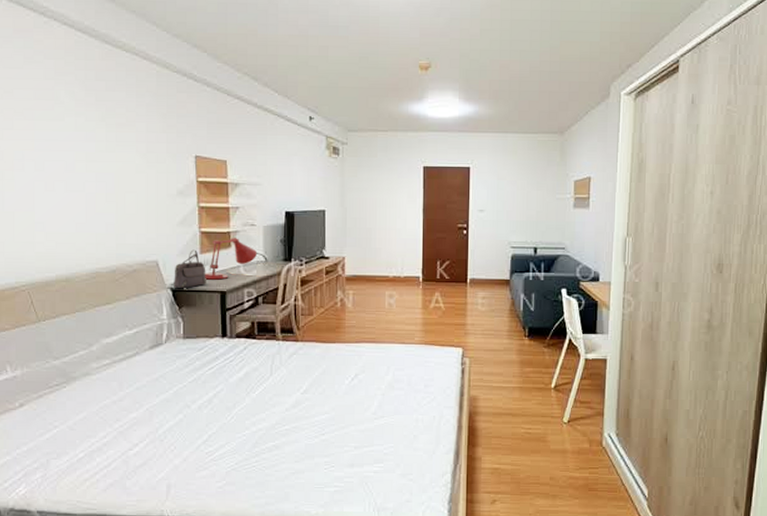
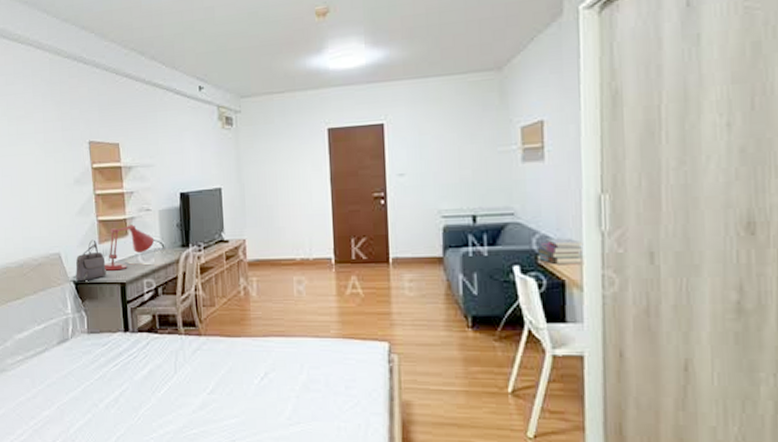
books: none [580,269,612,289] -> present [538,238,584,264]

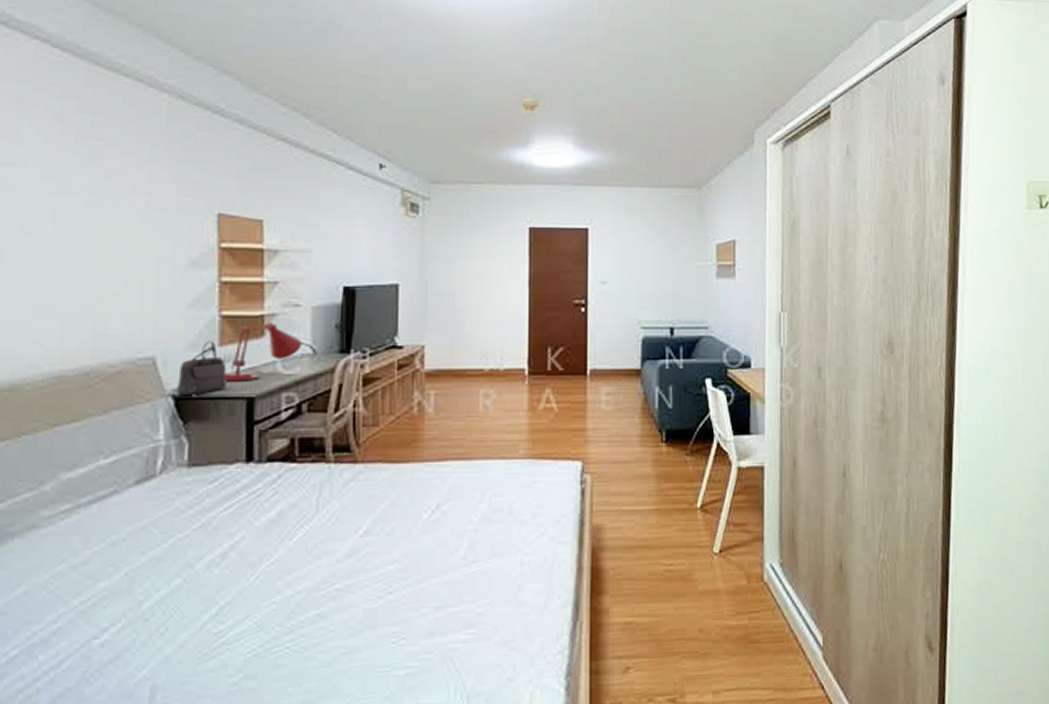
books: present [538,238,584,264] -> none [728,352,766,377]

